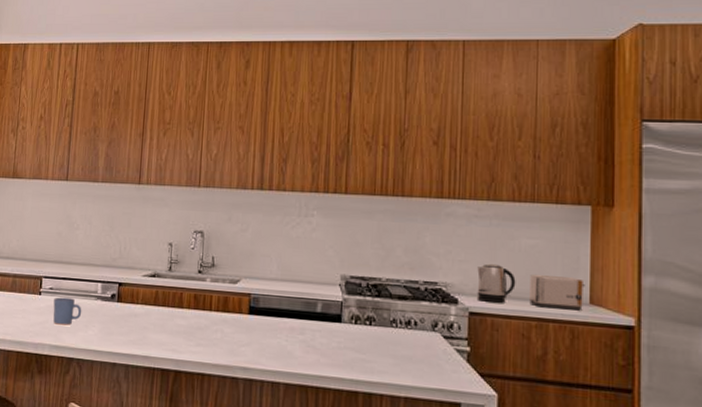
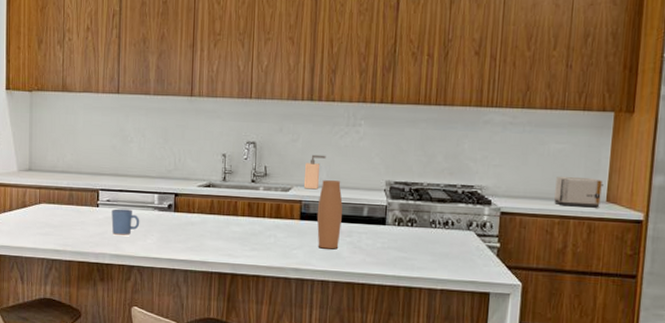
soap dispenser: none [252,245,277,283] -> present [303,154,326,190]
vase: none [266,272,294,349] -> present [316,180,343,251]
kettle: present [476,263,516,303] -> none [508,167,544,203]

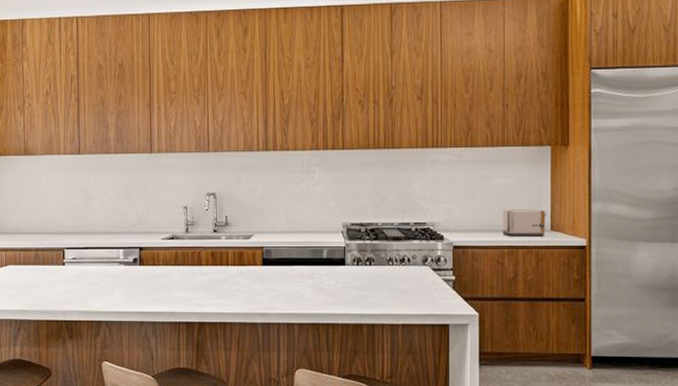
mug: present [111,208,140,236] -> none [78,266,106,293]
soap dispenser: present [303,154,326,190] -> none [264,202,284,236]
vase: present [316,180,343,251] -> none [278,226,303,293]

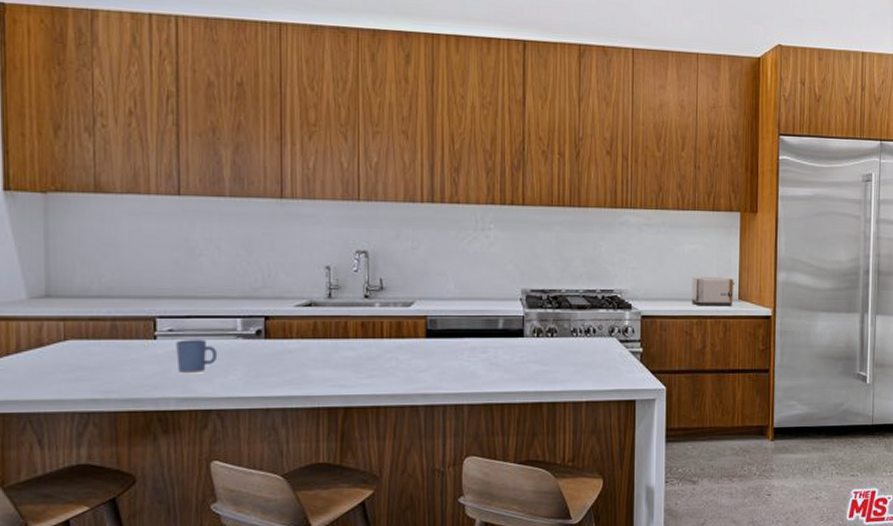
mug: none [78,266,106,293] -> present [176,339,218,374]

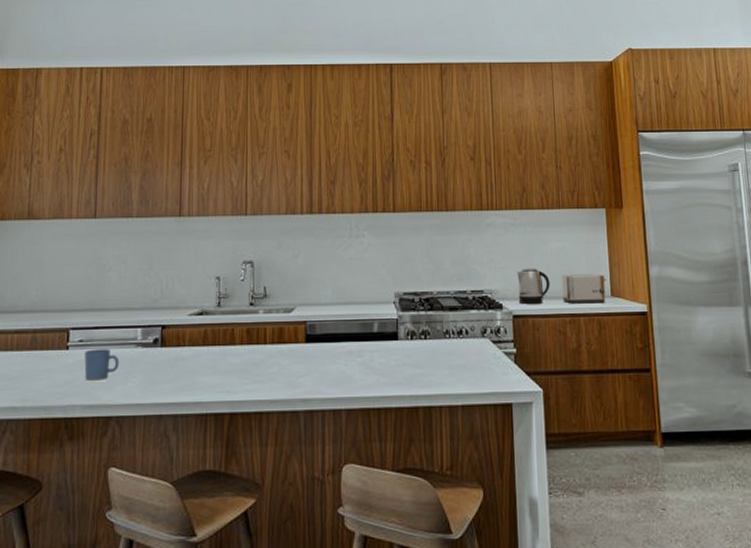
kettle: none [648,269,680,305] -> present [517,267,550,304]

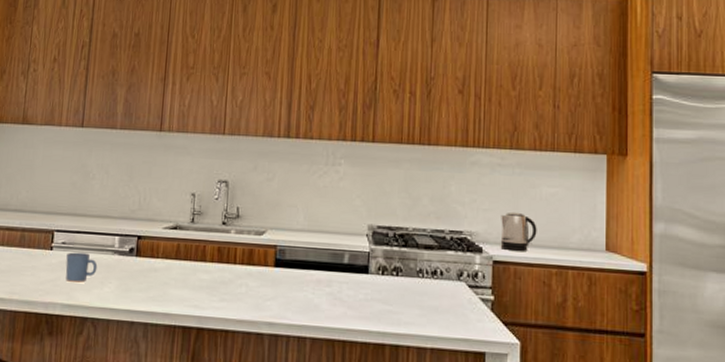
toaster: present [561,274,606,304] -> none [550,223,601,258]

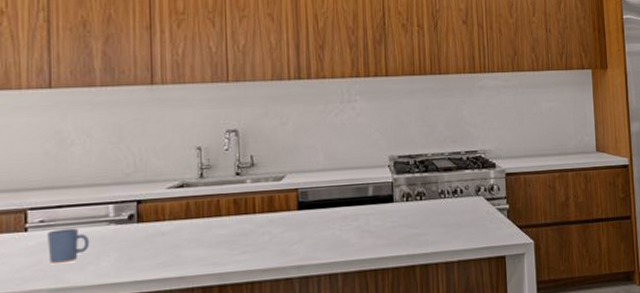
kettle: present [500,212,537,251] -> none [509,127,541,162]

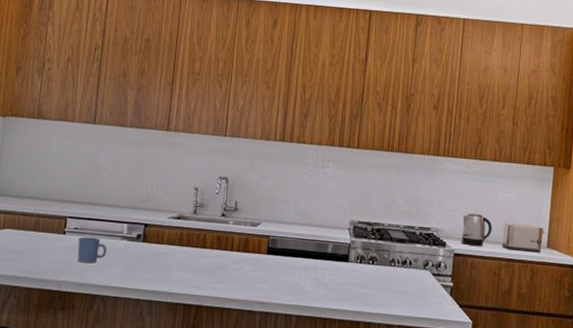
kettle: none [509,127,541,162] -> present [461,212,493,246]
toaster: none [551,131,592,160] -> present [502,223,544,253]

